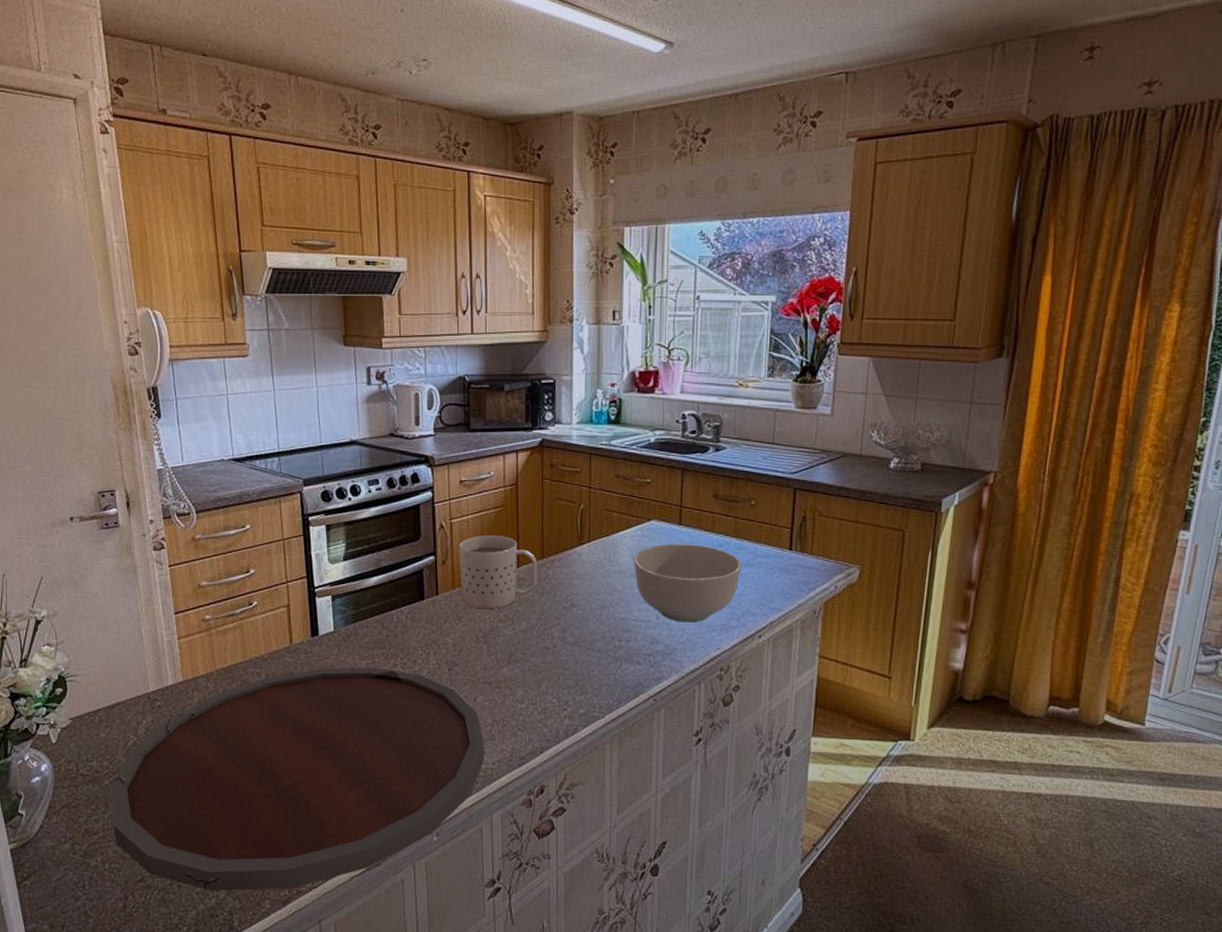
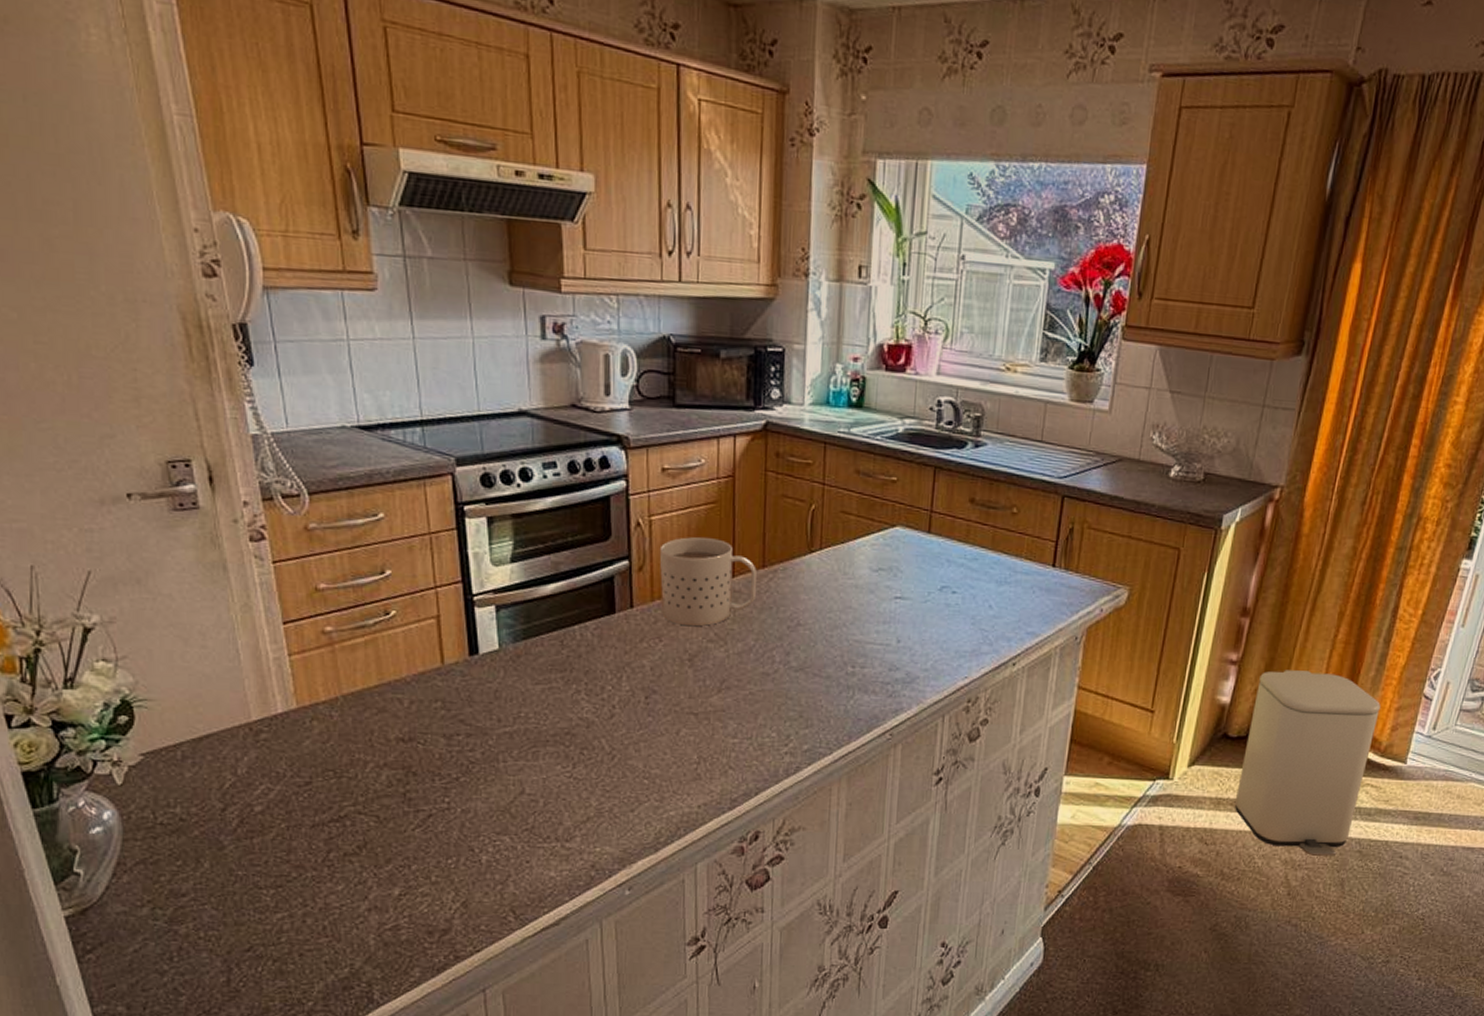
tray: present [109,667,485,892] -> none [201,693,689,959]
bowl: present [633,543,742,623] -> none [872,554,998,647]
pedal bin: none [975,637,1112,816] -> present [1234,670,1380,856]

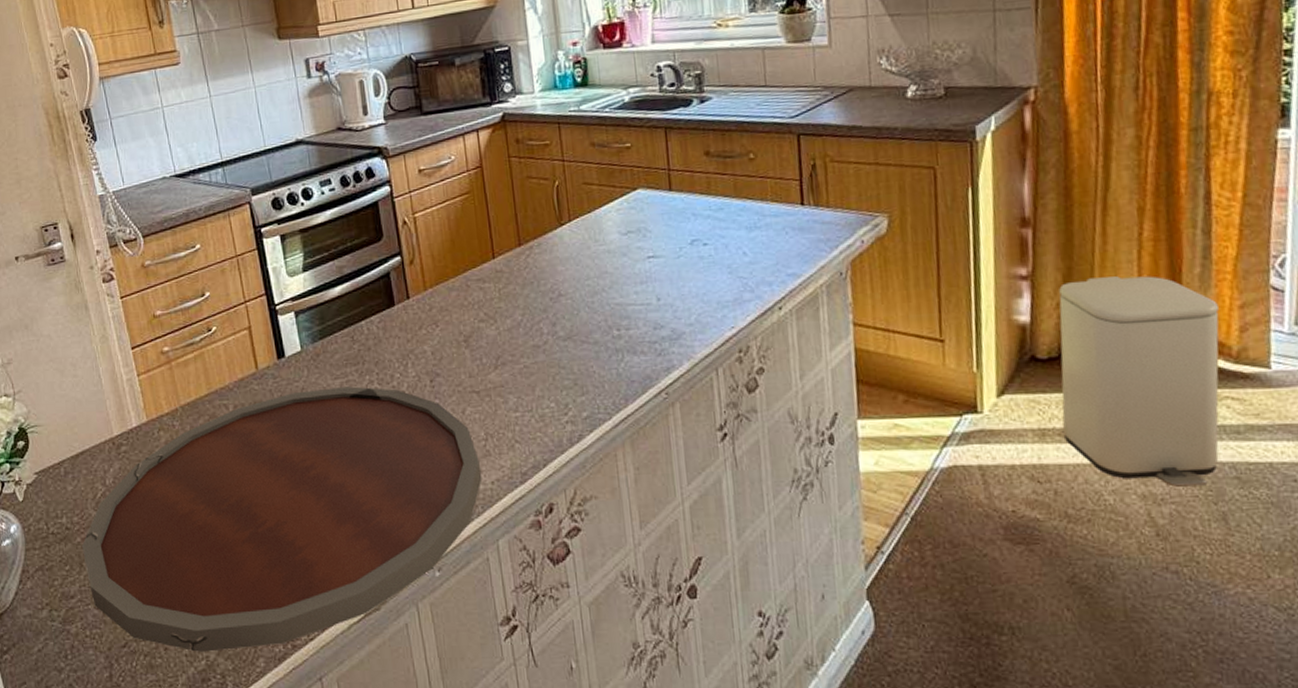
tray: none [201,693,689,959] -> present [82,386,482,652]
mug: present [659,537,757,627] -> none [425,225,518,310]

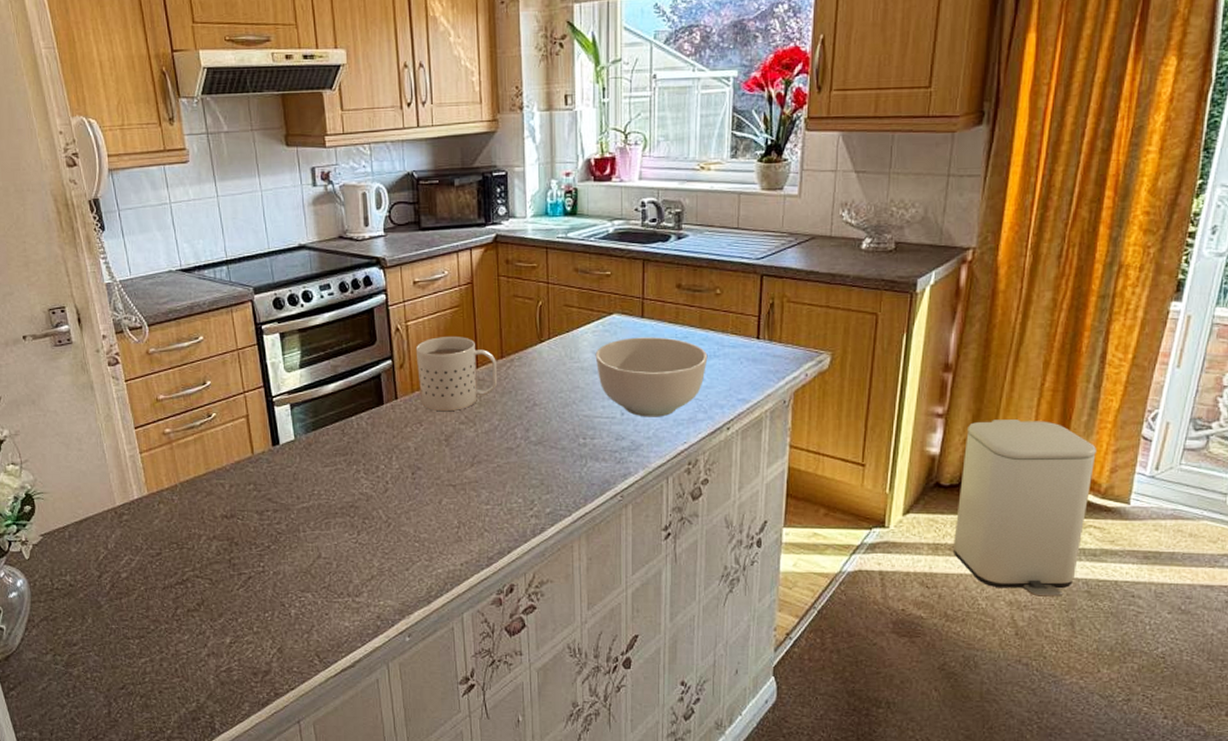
tray: present [82,386,482,652] -> none [85,474,453,696]
mug: none [425,225,518,310] -> present [415,337,498,412]
bowl: none [621,210,749,302] -> present [595,337,708,417]

